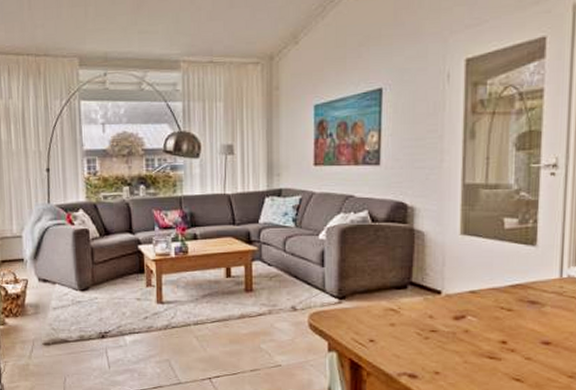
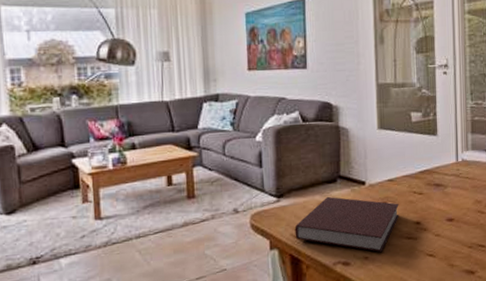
notebook: none [356,303,481,368] -> present [294,196,399,252]

